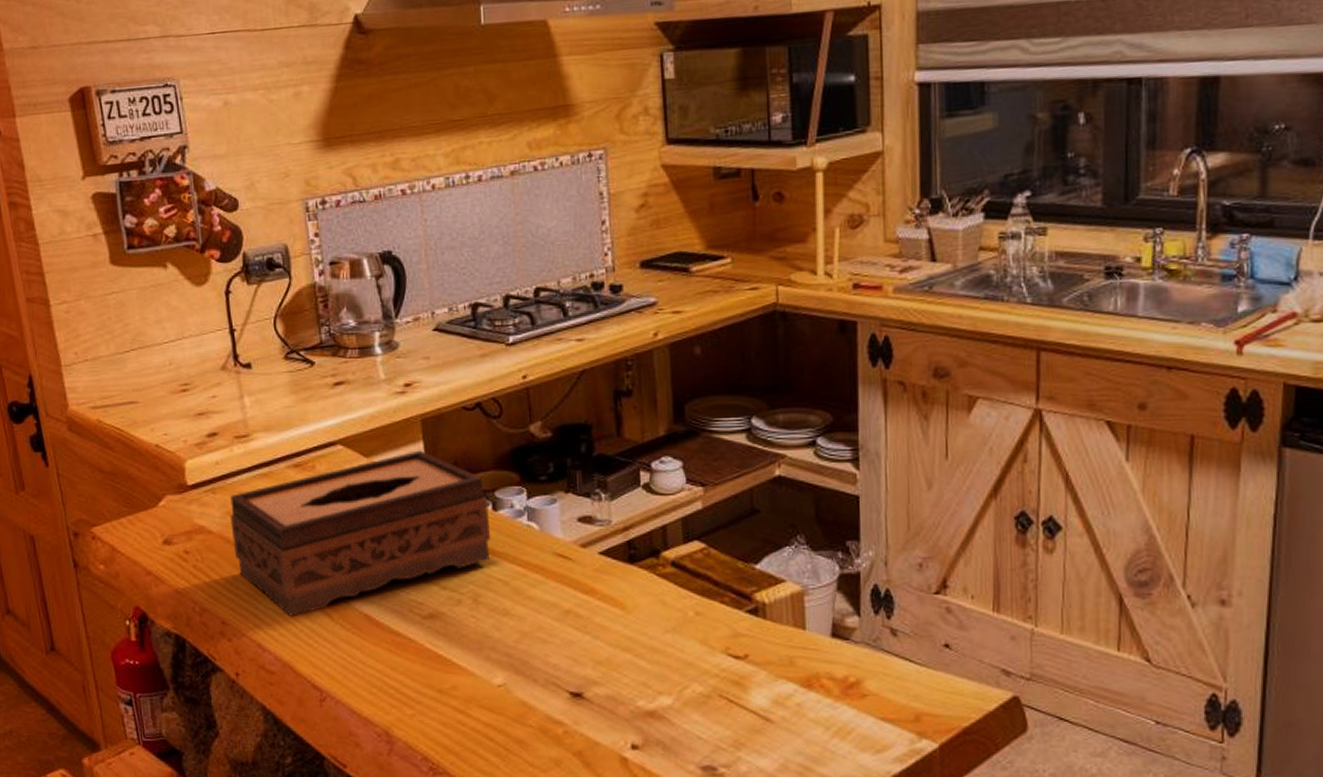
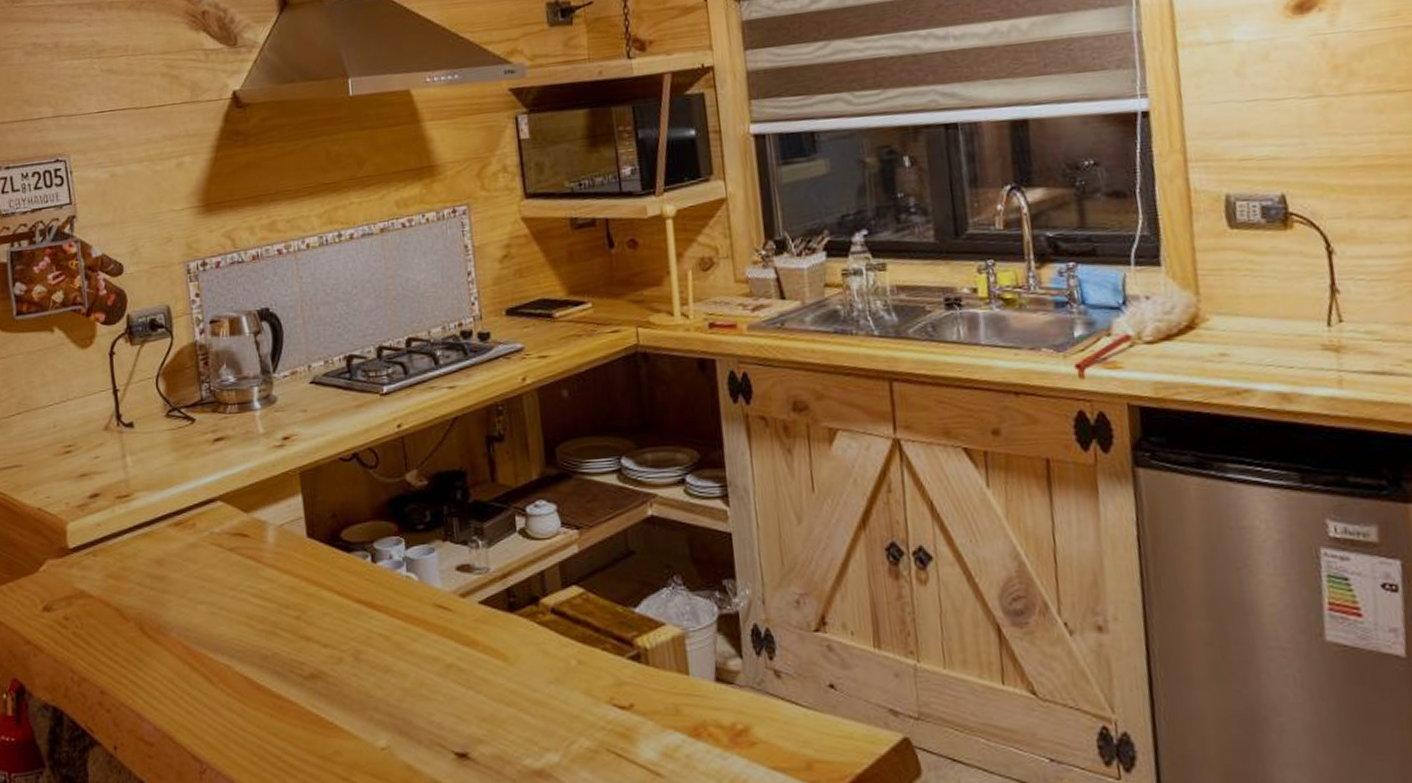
tissue box: present [230,450,491,617] -> none [111,503,371,683]

